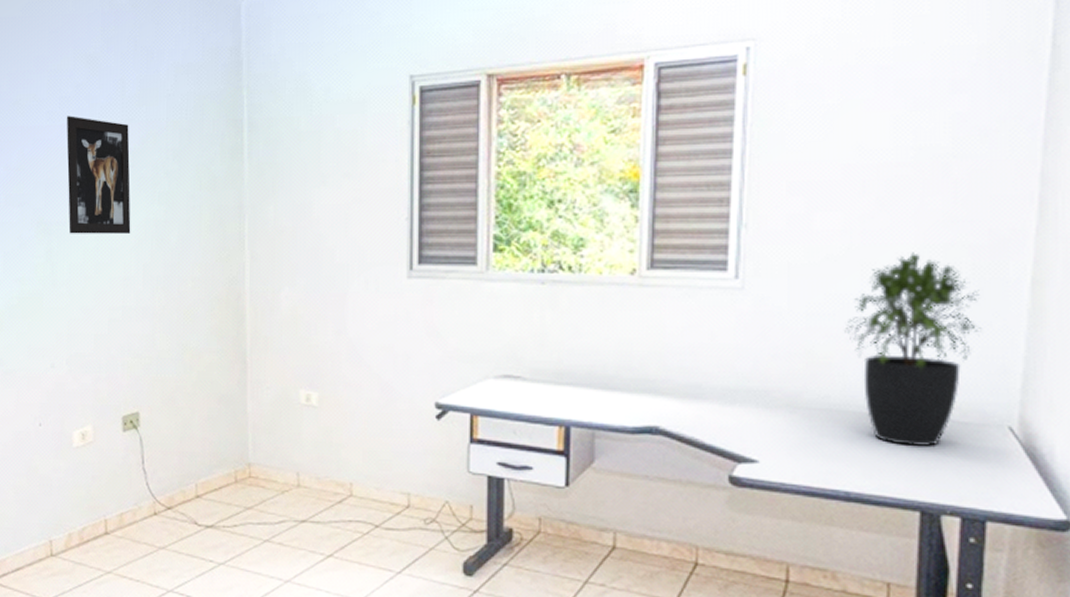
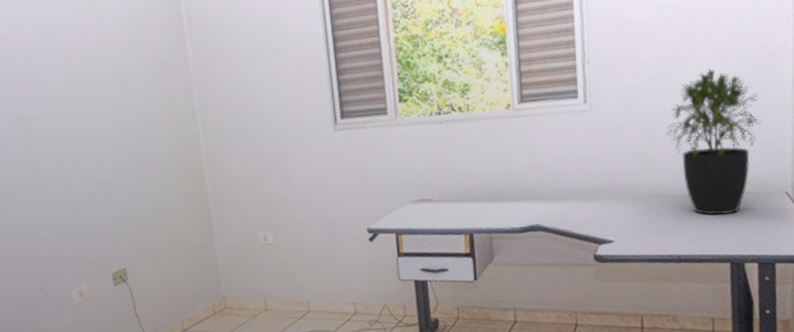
wall art: present [67,116,131,234] -> none [28,23,98,126]

